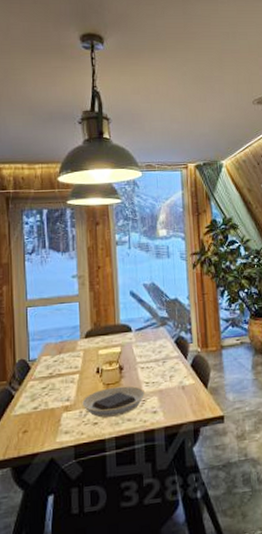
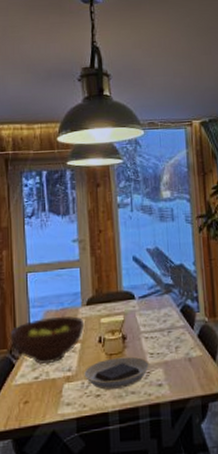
fruit bowl: none [9,348,83,396] -> present [10,316,85,365]

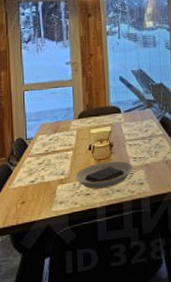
fruit bowl: present [10,316,85,365] -> none [8,128,76,170]

